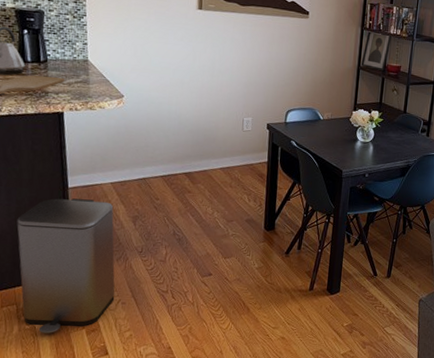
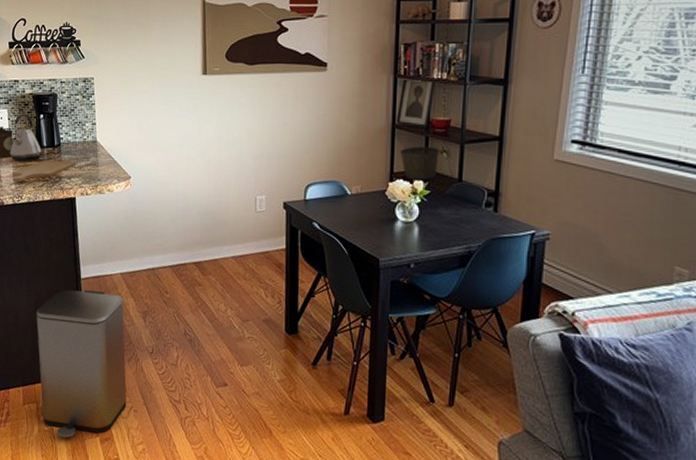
basket: none [362,84,391,111] -> present [400,146,439,181]

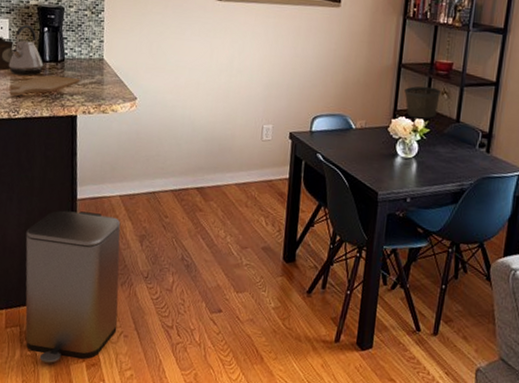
picture frame: present [395,77,436,127] -> none [402,19,442,69]

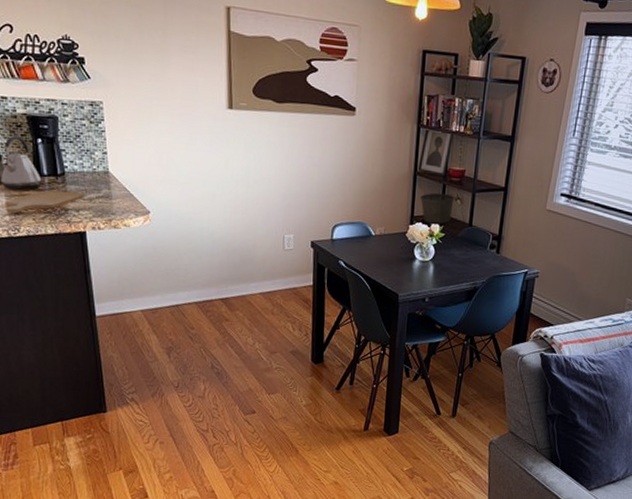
pedal bin: present [25,210,121,363] -> none [44,328,152,474]
picture frame: none [402,19,442,69] -> present [417,127,454,176]

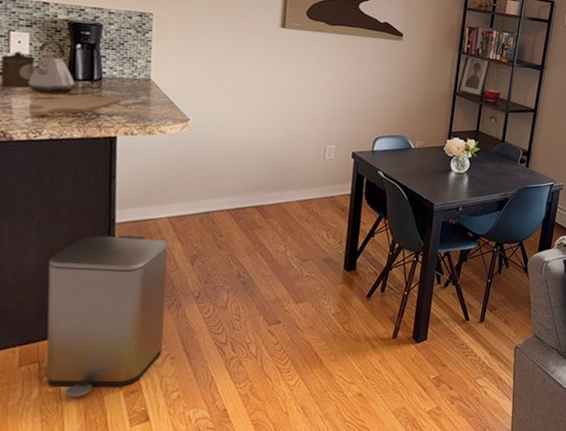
pedal bin: none [44,328,152,474] -> present [45,235,169,397]
basket: present [420,192,454,224] -> none [458,111,489,140]

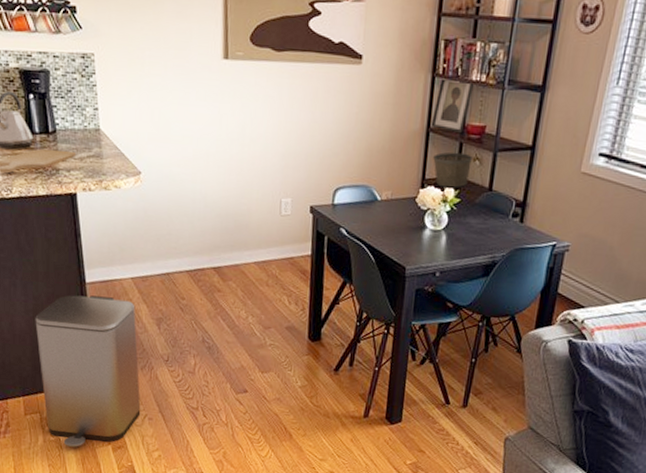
basket: none [458,111,489,140] -> present [433,152,472,188]

